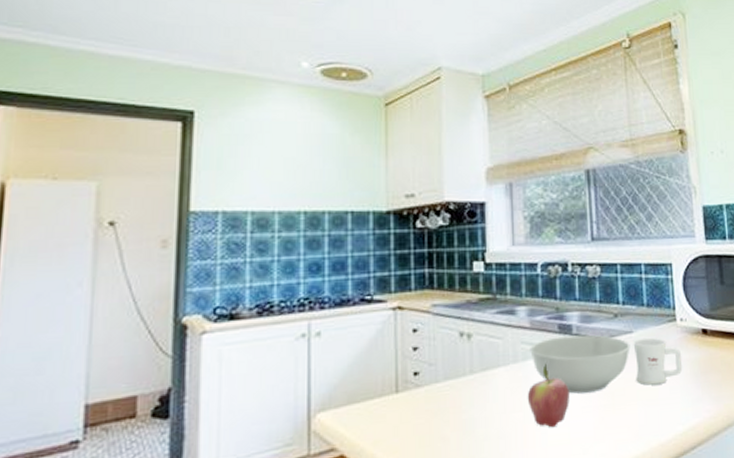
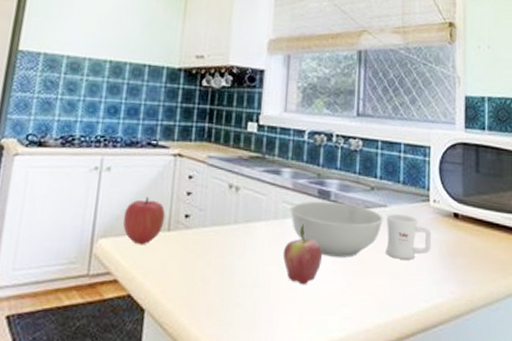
fruit: none [342,359,391,414] -> present [123,197,166,245]

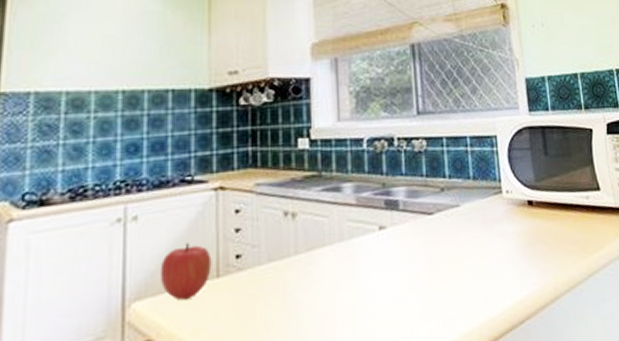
fruit: present [283,221,322,285] -> none [353,237,397,308]
bowl: present [290,201,383,257] -> none [356,210,457,271]
mug: present [386,213,432,260] -> none [460,211,510,260]

